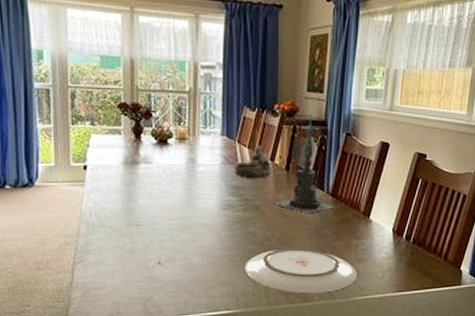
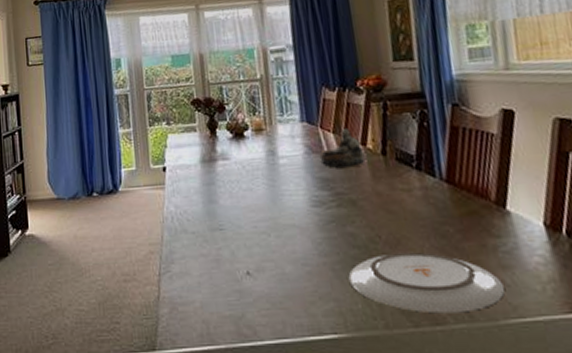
candle holder: present [272,113,335,214] -> none [371,85,455,207]

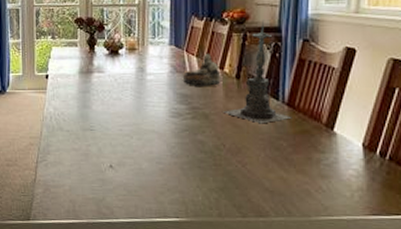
plate: present [348,251,505,314] -> none [194,159,320,209]
candle holder: none [371,85,455,207] -> present [221,20,292,124]

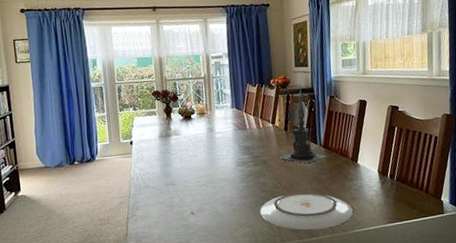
bowl: present [182,54,221,86] -> none [243,113,274,139]
plate: none [194,159,320,209] -> present [259,192,353,230]

